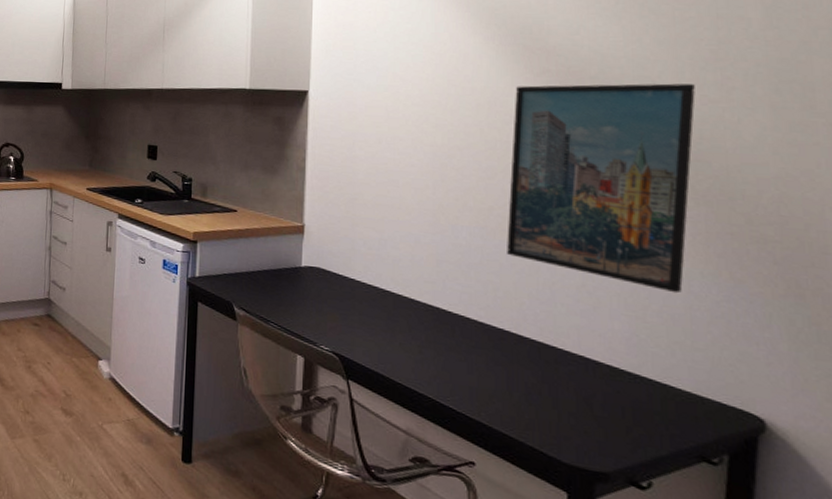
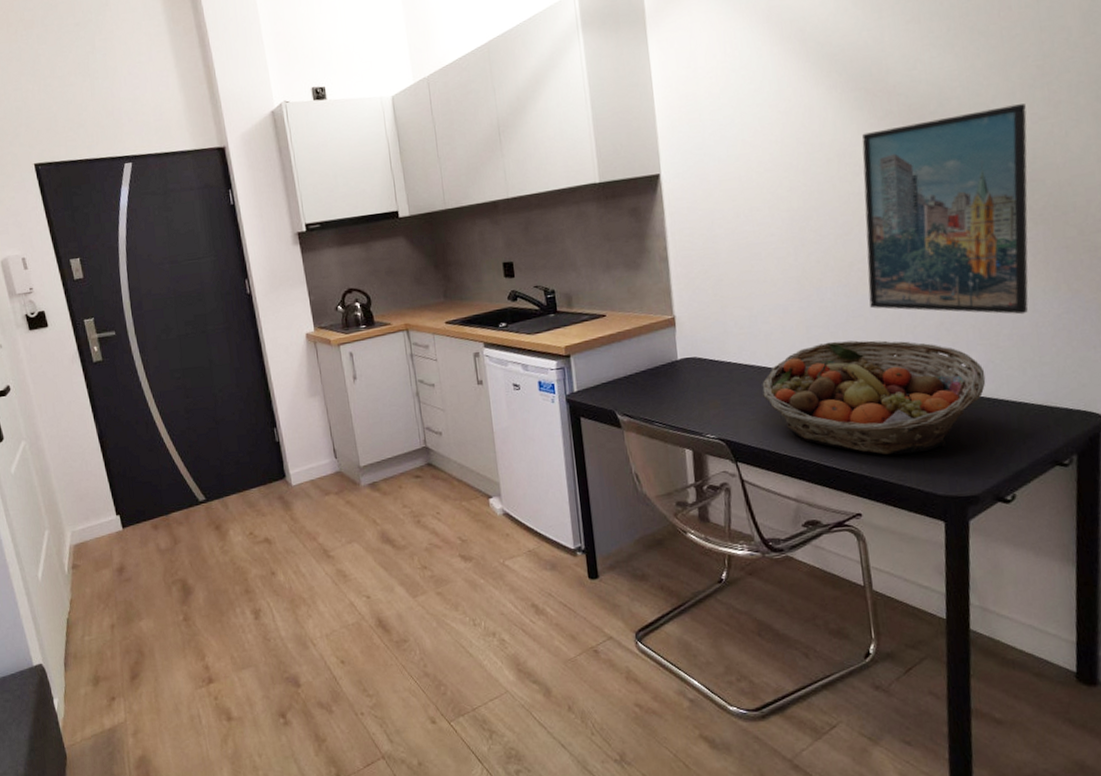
fruit basket: none [384,279,628,414] -> present [762,340,986,455]

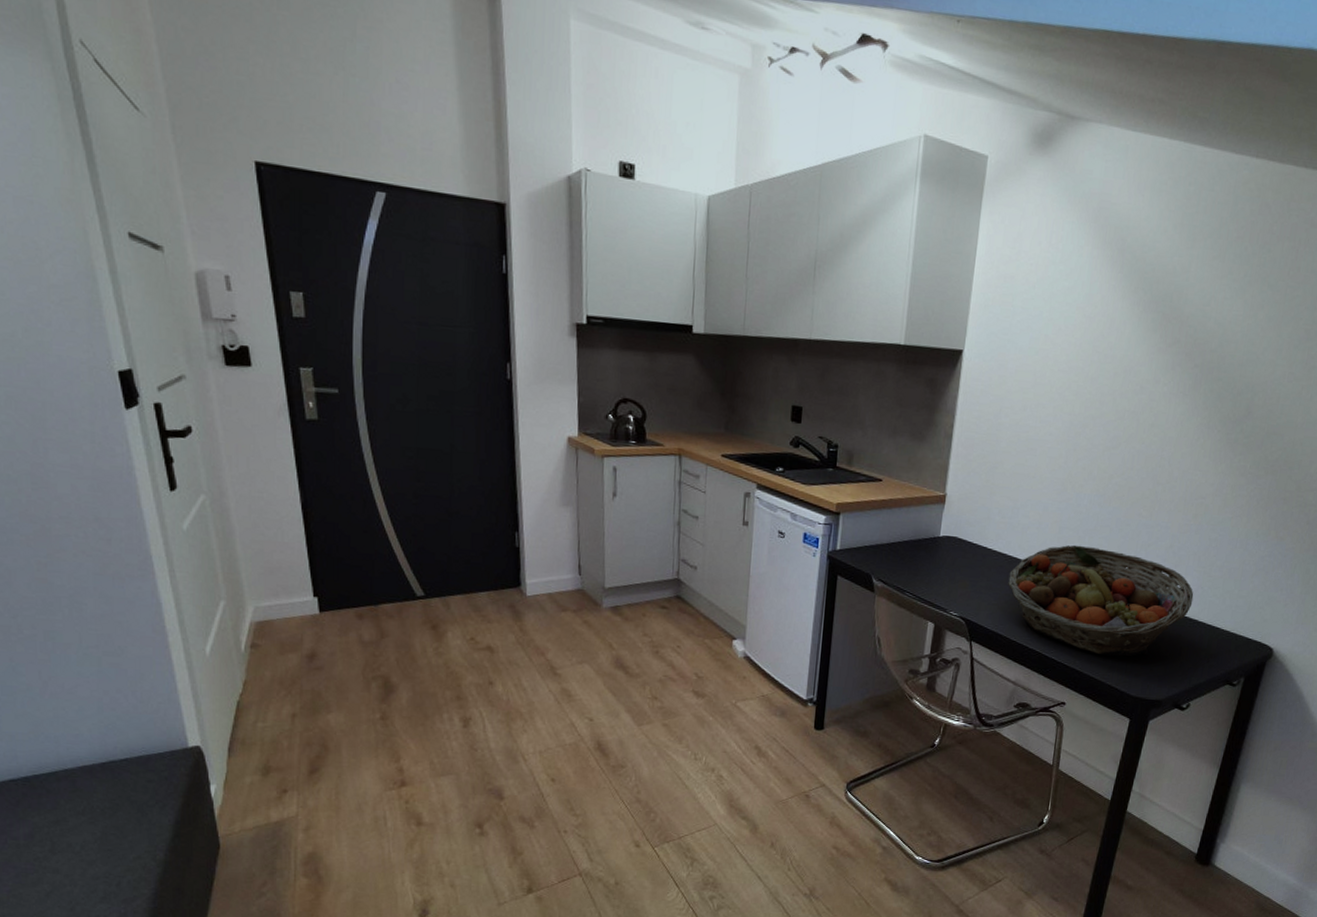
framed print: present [862,104,1029,315] -> none [1117,355,1287,551]

